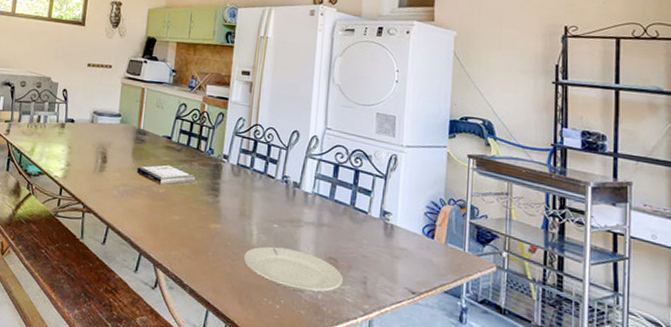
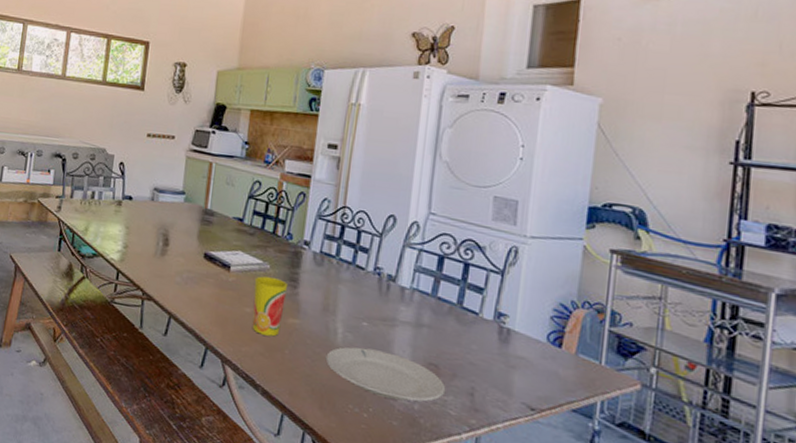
cup: none [180,187,210,241] -> present [252,276,287,337]

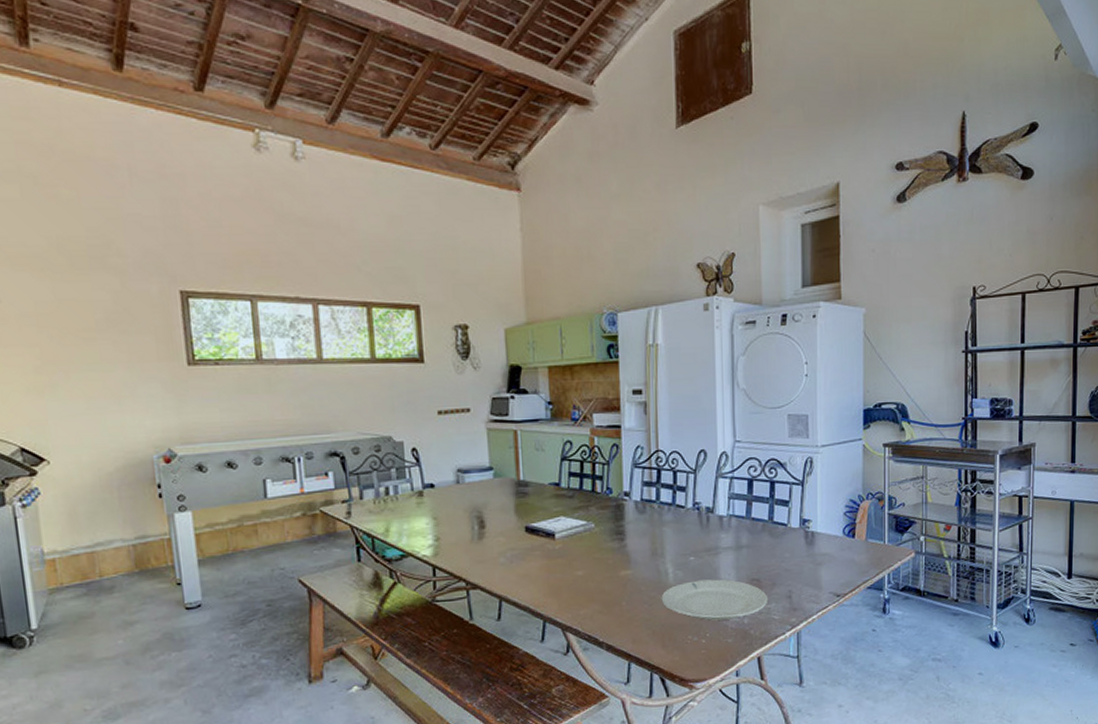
cup: present [252,276,287,337] -> none [581,535,615,594]

